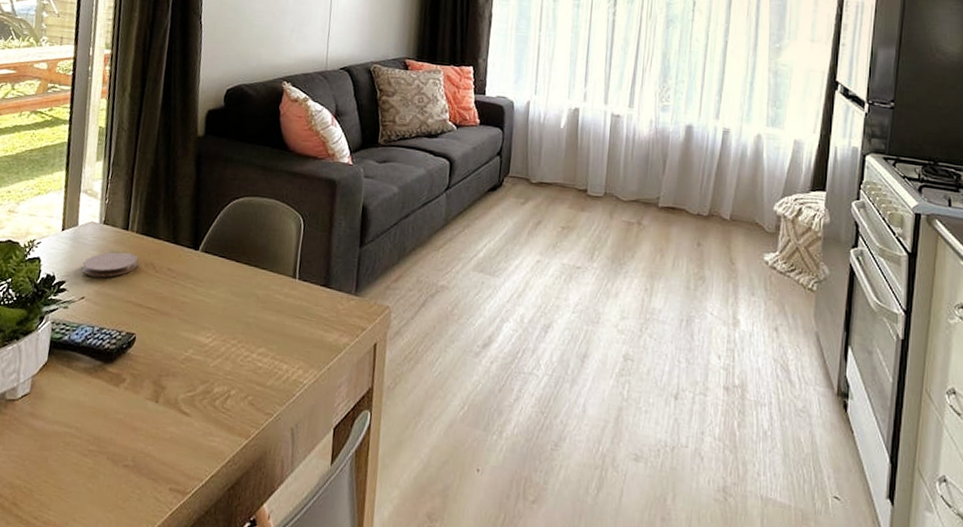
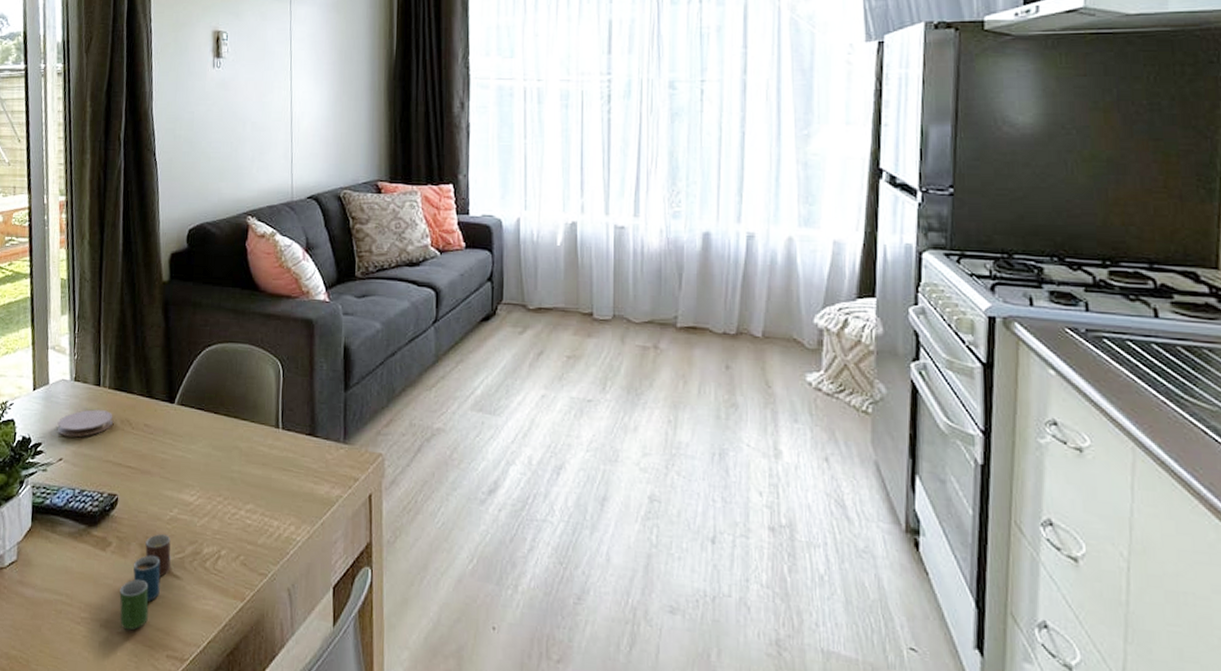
cup: none [127,372,184,464] -> present [119,534,171,630]

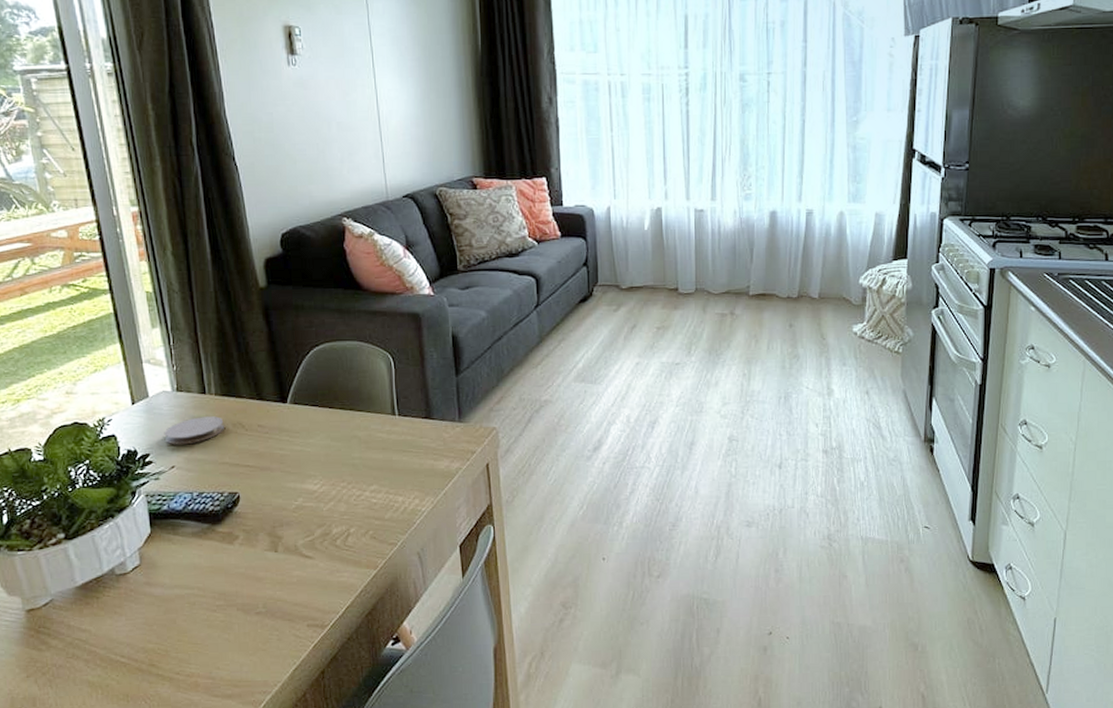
cup: present [119,534,171,630] -> none [253,522,301,609]

